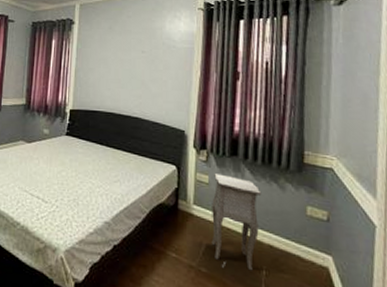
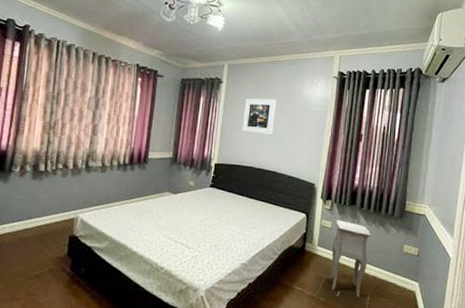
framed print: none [97,37,134,76] -> present [241,98,276,135]

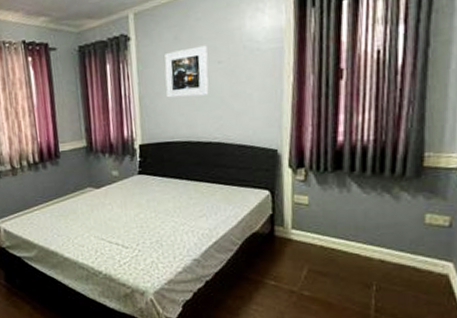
side table: present [330,220,372,298] -> none [313,192,372,289]

